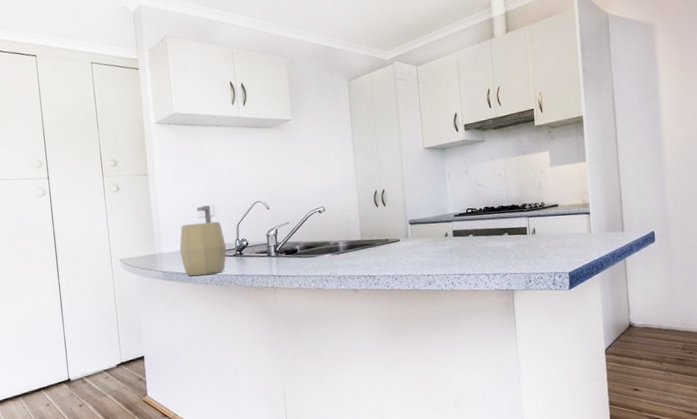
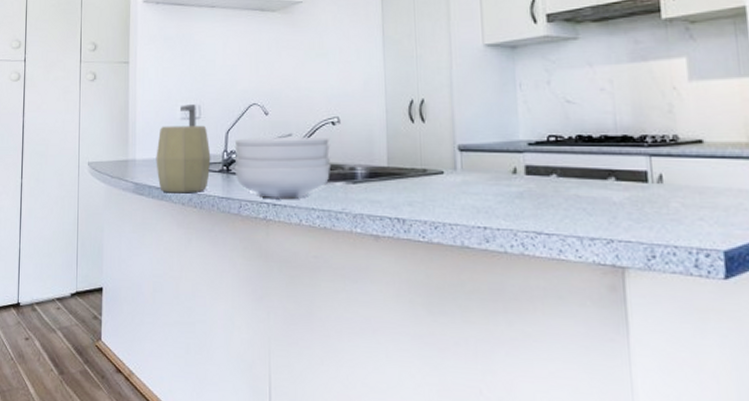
bowl: none [244,222,321,272] -> present [234,136,332,199]

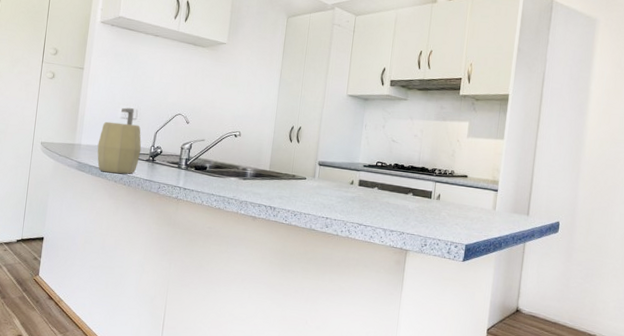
bowl: present [234,136,332,199] -> none [158,138,232,186]

